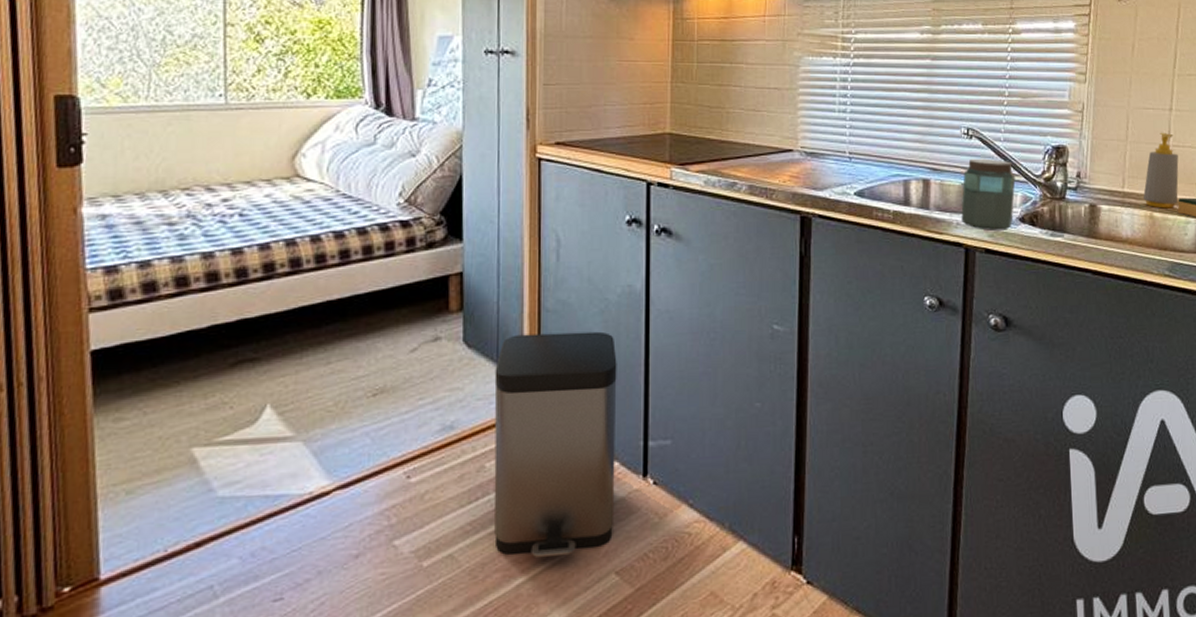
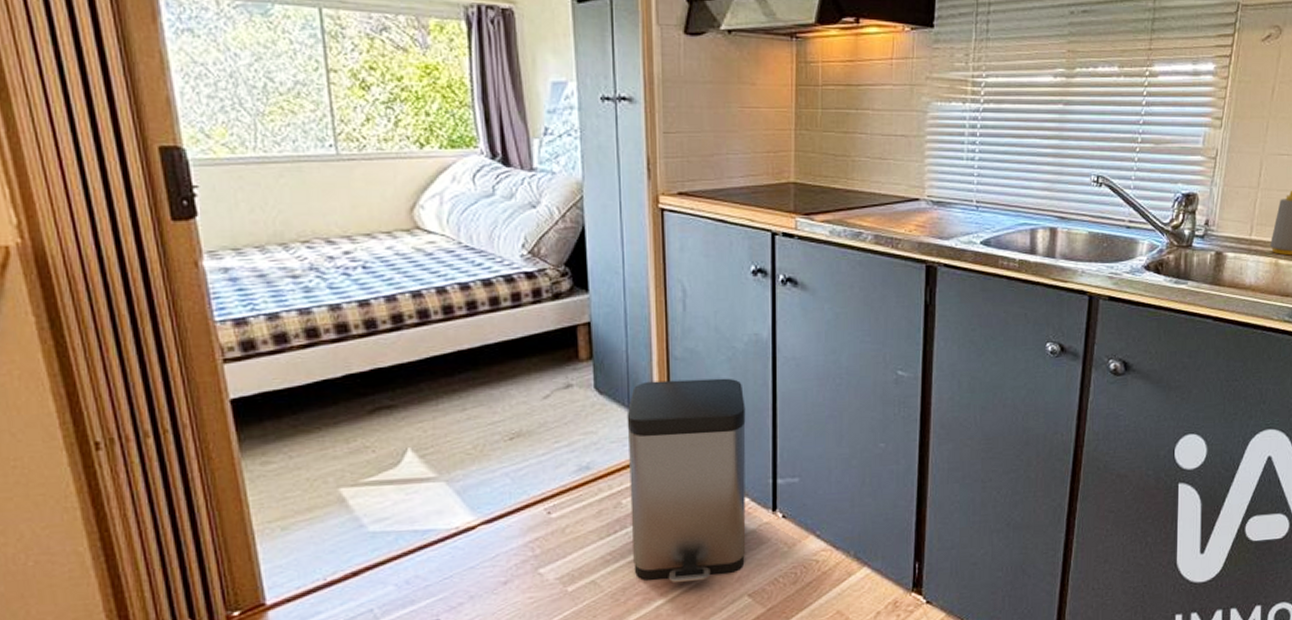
peanut butter: present [961,158,1016,232] -> none [1087,206,1143,280]

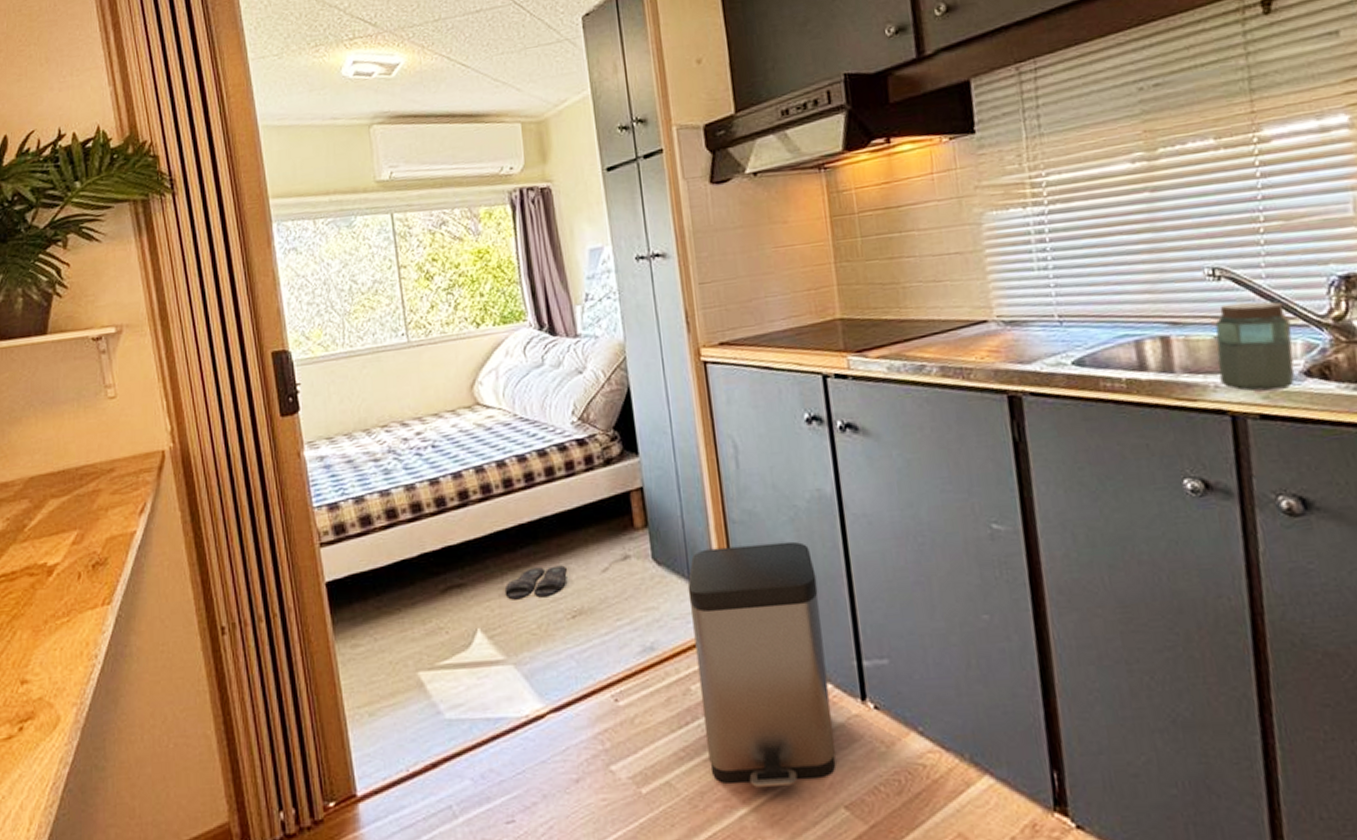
slippers: none [439,391,507,422] -> present [504,565,567,600]
peanut butter: none [1087,206,1143,280] -> present [1215,301,1295,392]

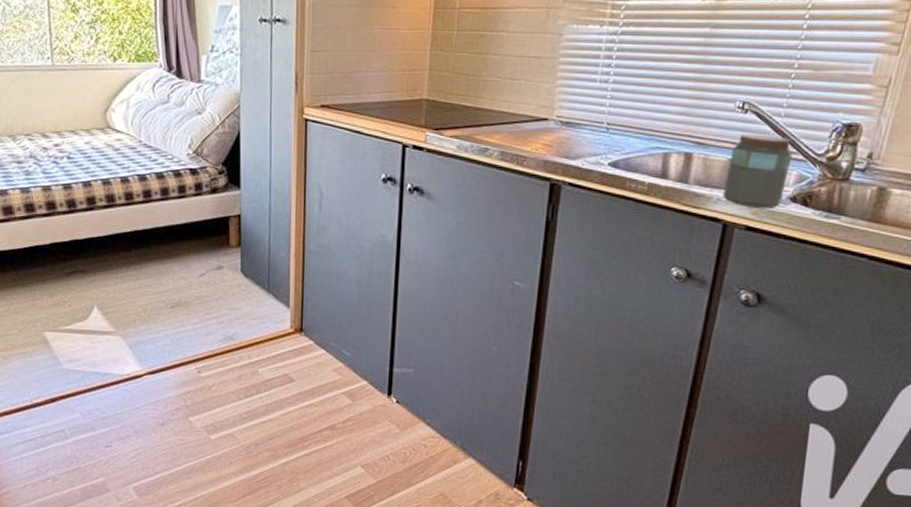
slippers: present [504,565,567,600] -> none [119,266,171,290]
pedal bin: present [687,541,836,789] -> none [264,270,369,448]

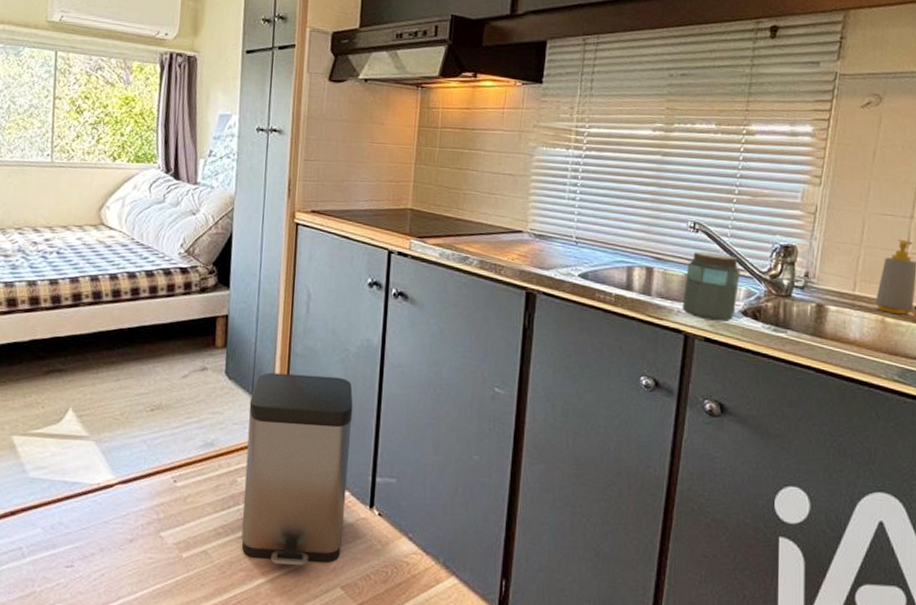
pedal bin: none [264,270,369,448] -> present [241,372,353,566]

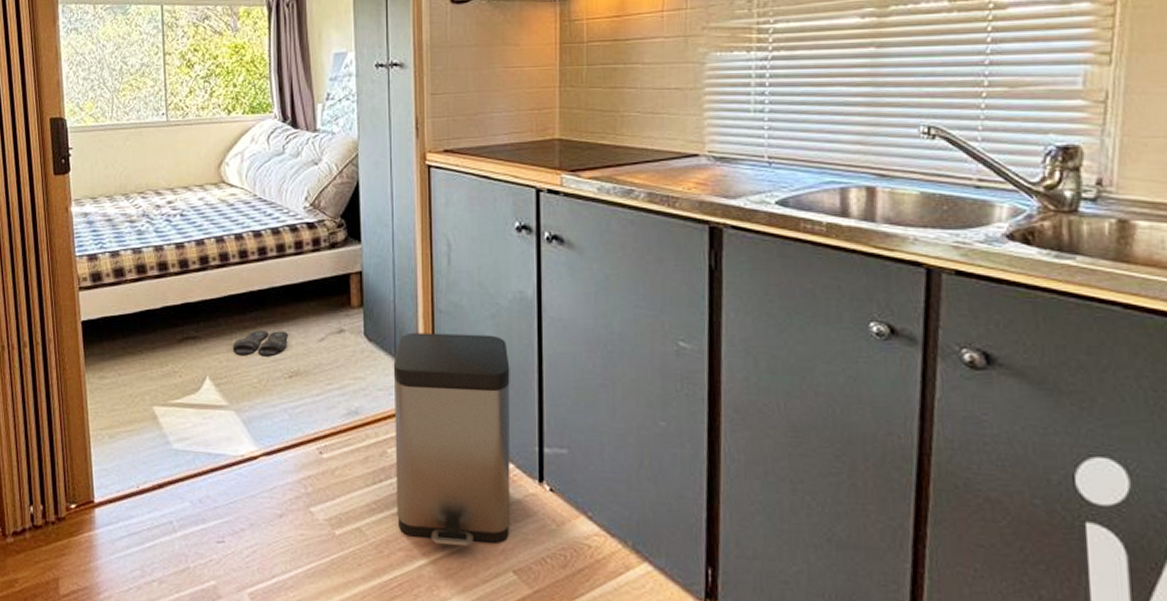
slippers: none [98,365,153,391] -> present [232,330,288,357]
peanut butter: present [682,251,740,322] -> none [920,162,1000,250]

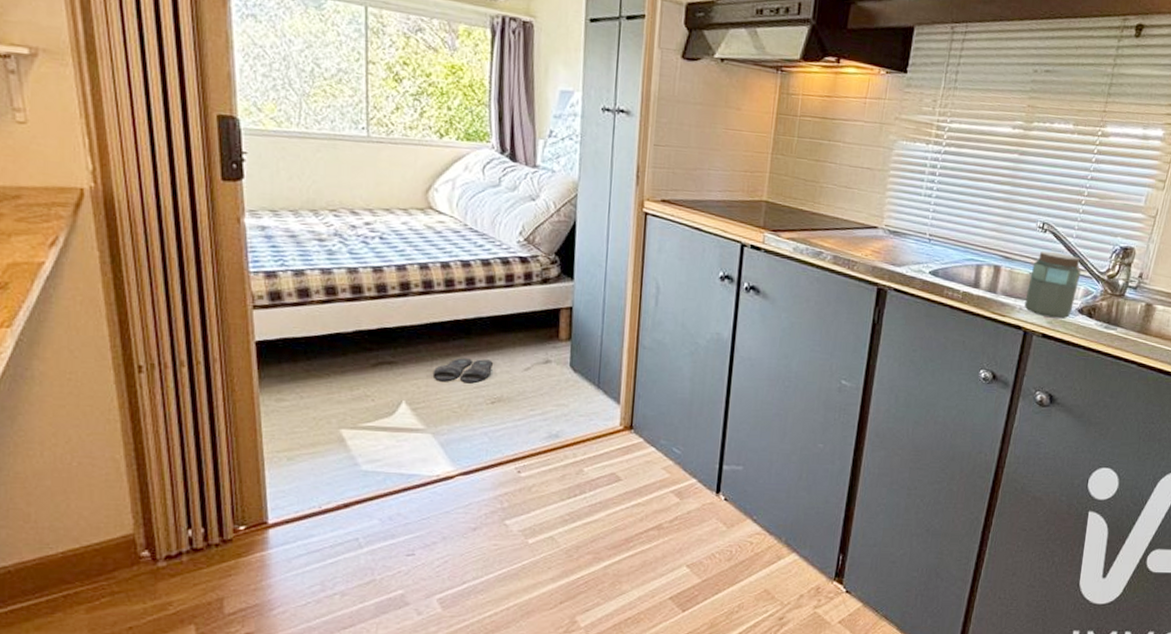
pedal bin: present [393,332,511,547] -> none [588,365,702,548]
peanut butter: none [920,162,1000,250] -> present [1024,250,1082,319]

